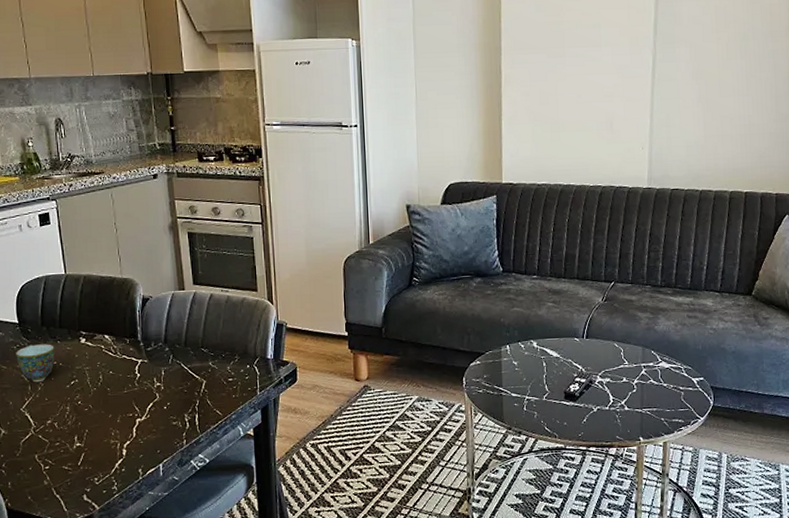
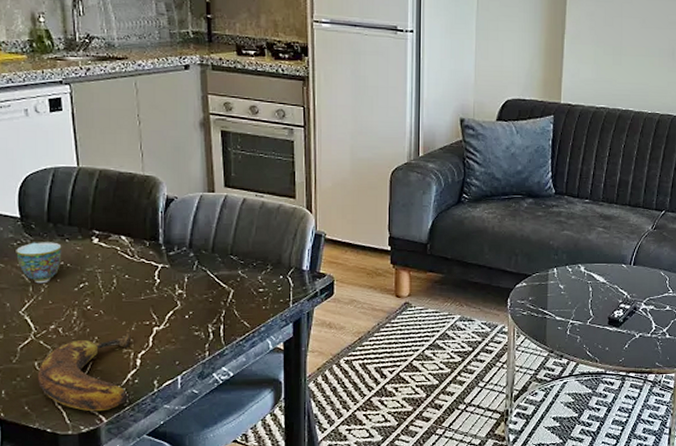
banana: none [37,422,118,500] -> present [37,329,131,412]

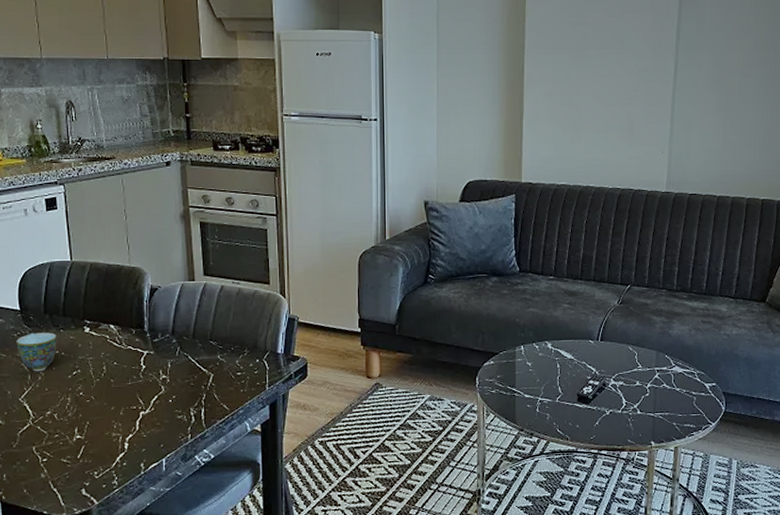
banana: present [37,329,131,412] -> none [35,414,119,494]

